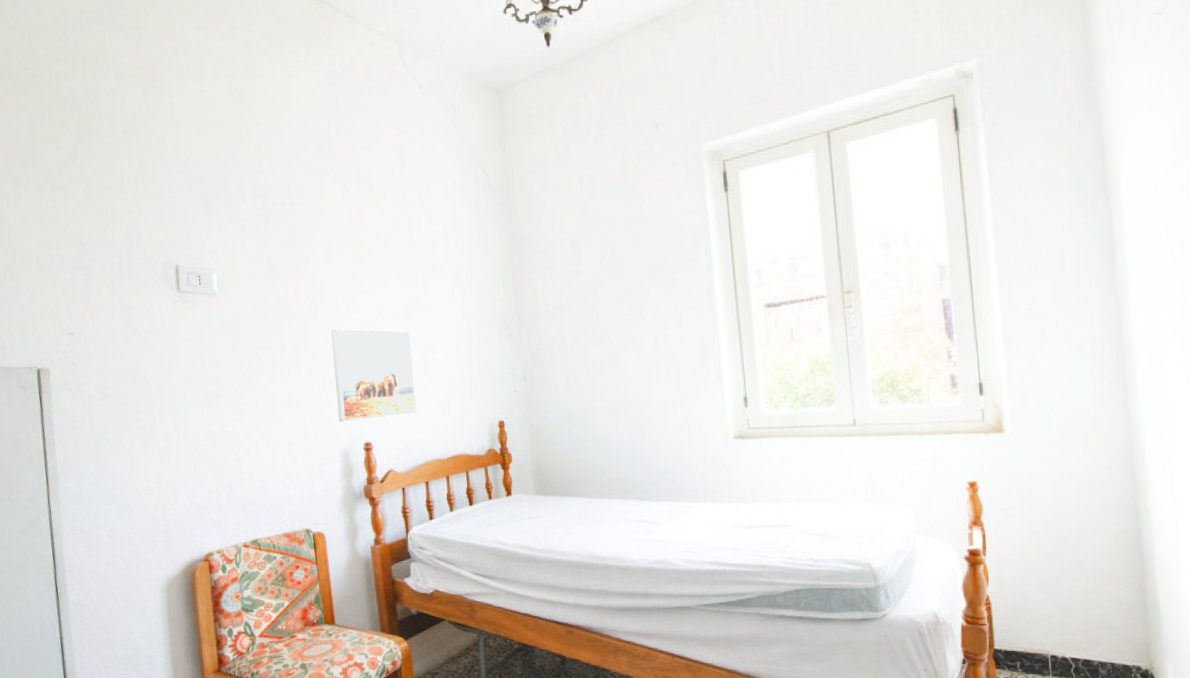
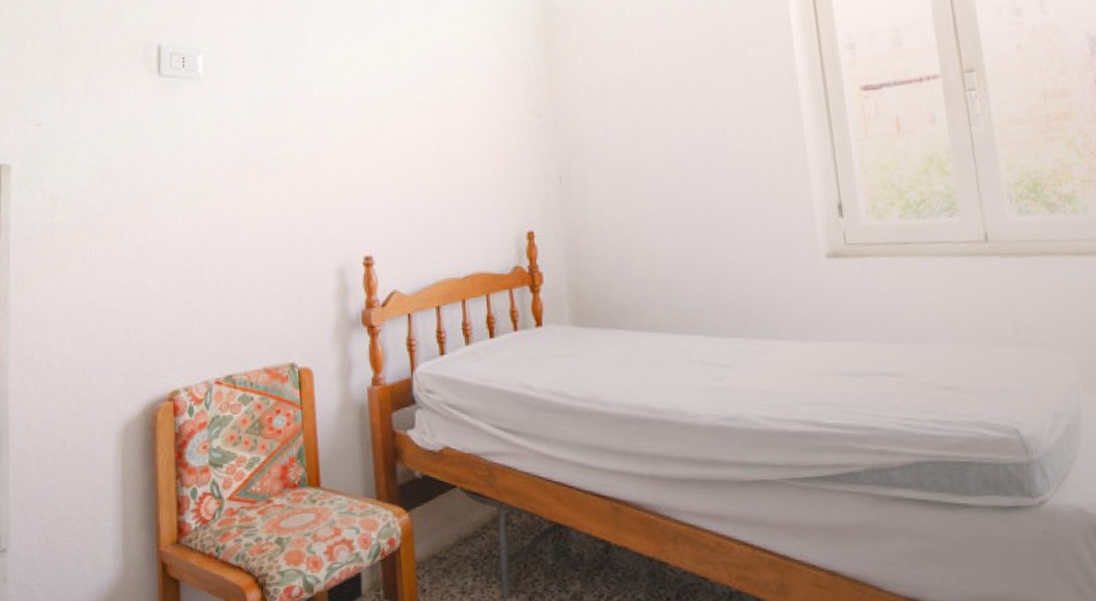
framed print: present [331,329,417,422] -> none [330,118,428,231]

